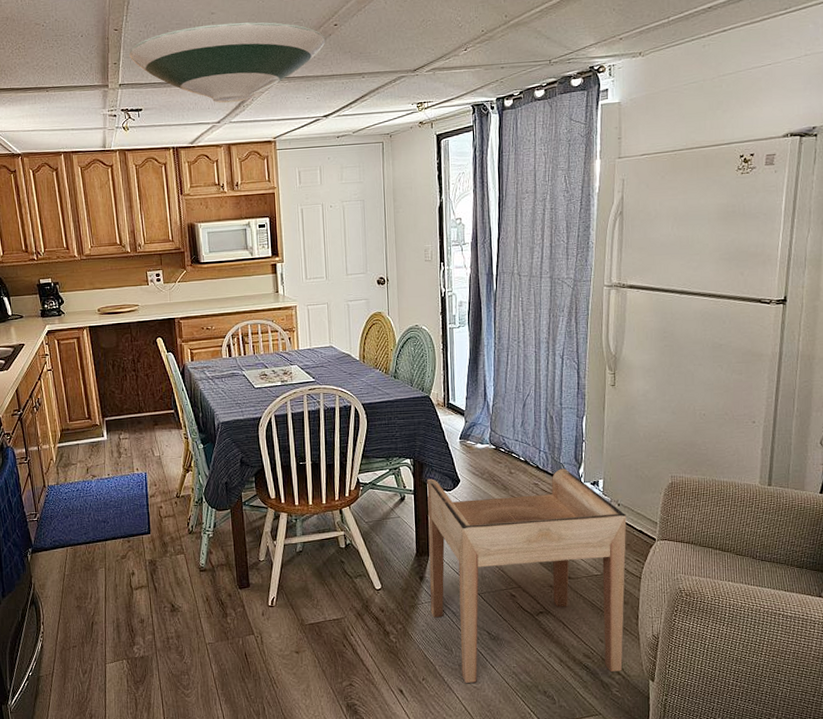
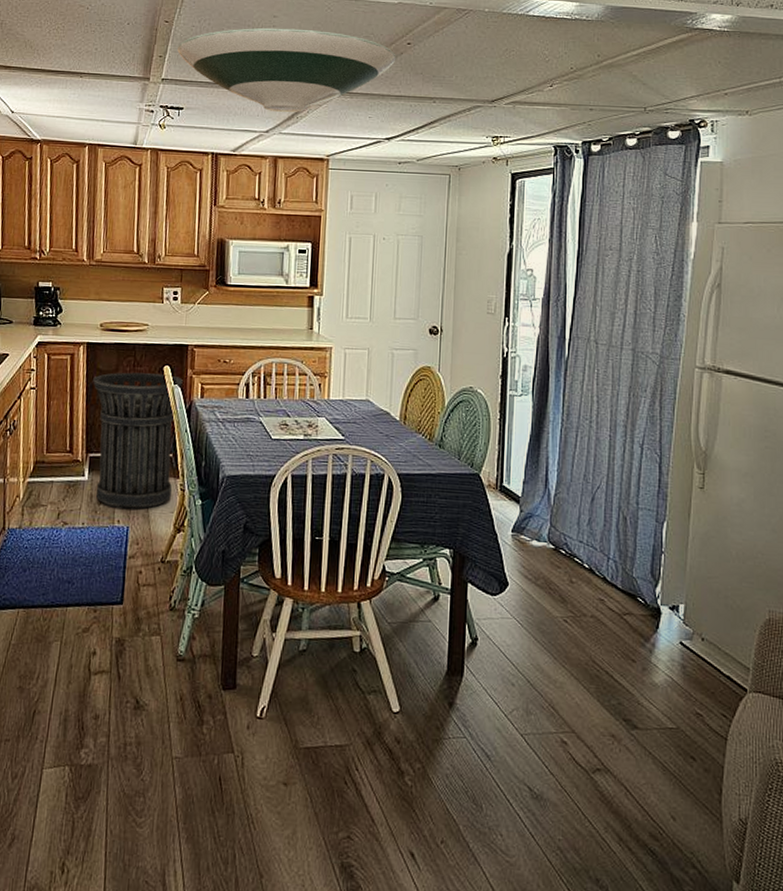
trash can: none [99,345,177,460] -> present [93,372,183,510]
side table: present [427,468,627,683] -> none [458,577,712,864]

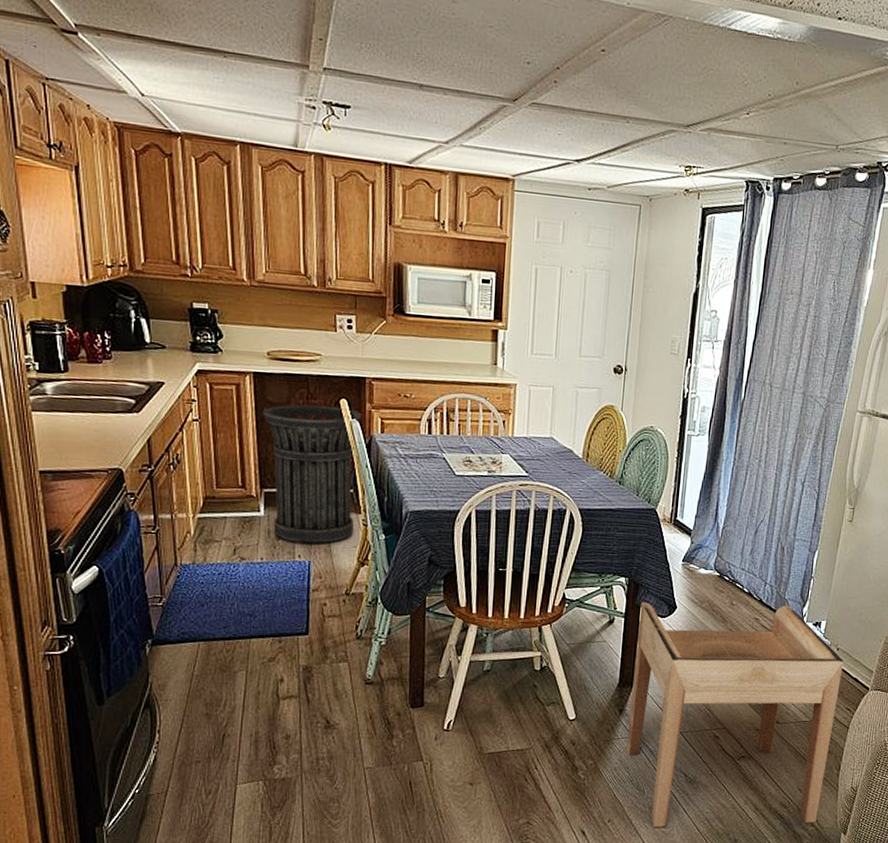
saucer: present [177,28,396,113] -> none [341,12,589,123]
side table: none [458,577,712,864] -> present [626,602,844,827]

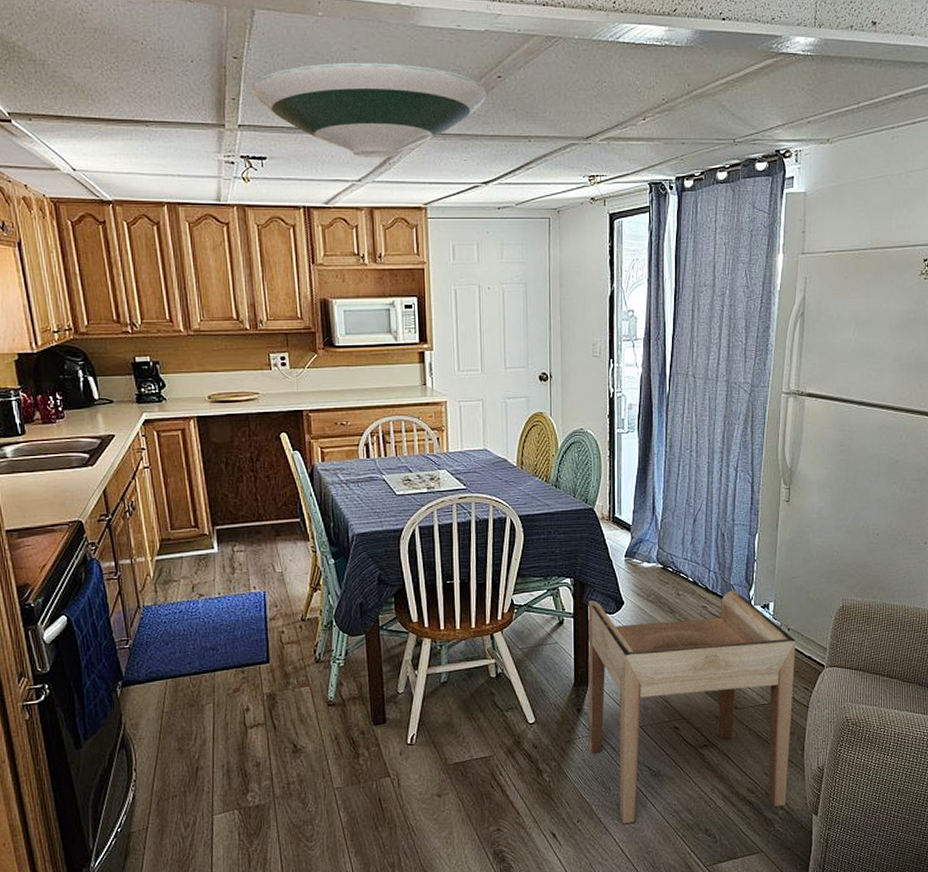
trash can: present [263,405,361,545] -> none [209,442,304,576]
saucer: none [341,12,589,123] -> present [251,62,487,159]

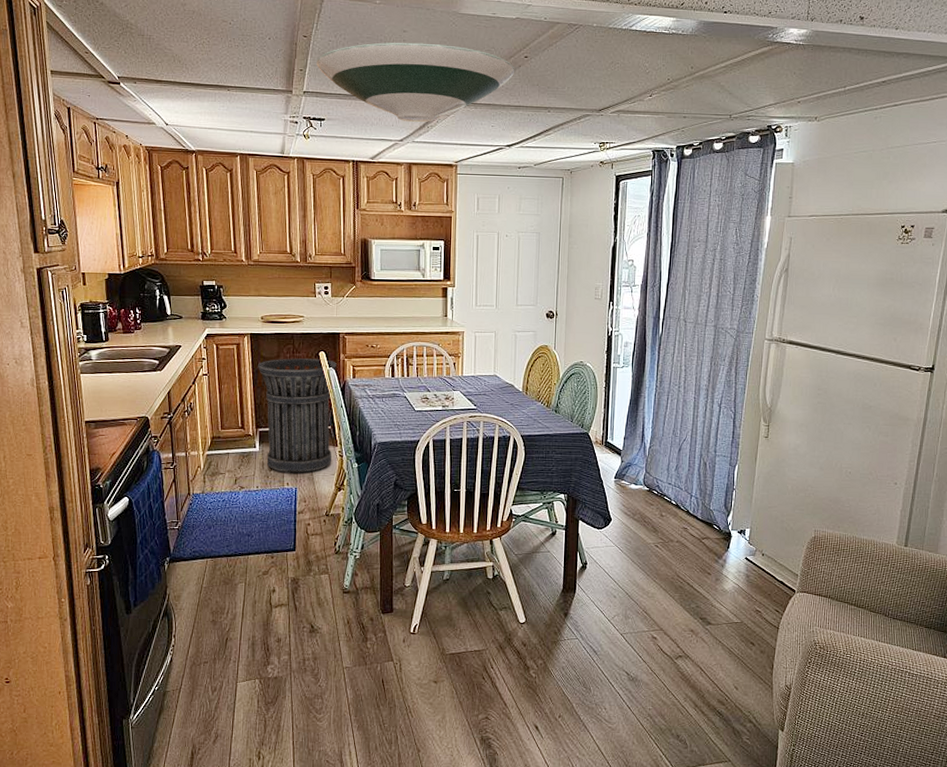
trash can: none [209,442,304,576] -> present [258,358,337,474]
side table: present [587,590,796,823] -> none [572,515,769,723]

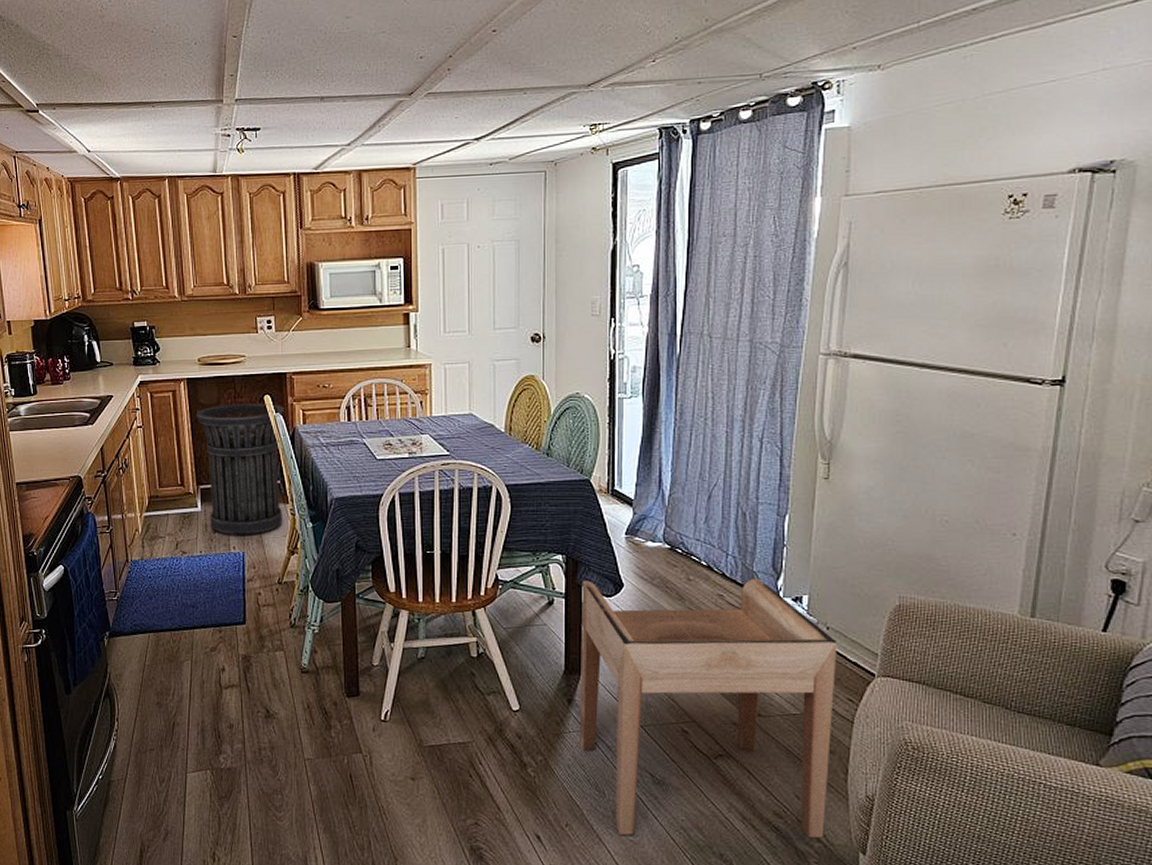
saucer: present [316,42,515,123] -> none [249,27,481,123]
side table: none [572,515,769,723] -> present [579,578,837,838]

